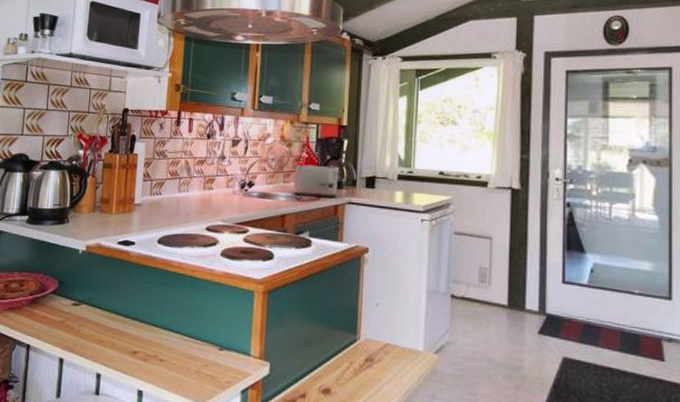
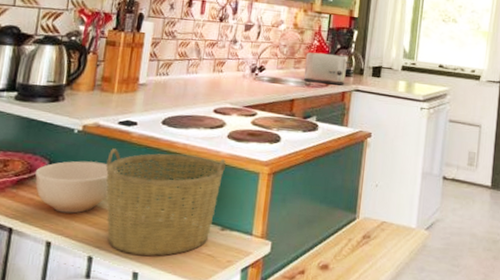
bowl: none [46,280,119,332] -> present [35,160,117,214]
basket: none [108,268,220,375] -> present [106,148,226,256]

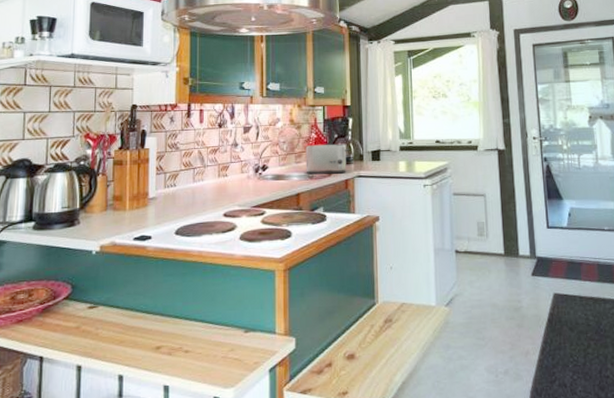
bowl: present [35,160,117,214] -> none [59,280,137,335]
basket: present [106,148,226,256] -> none [126,260,241,369]

